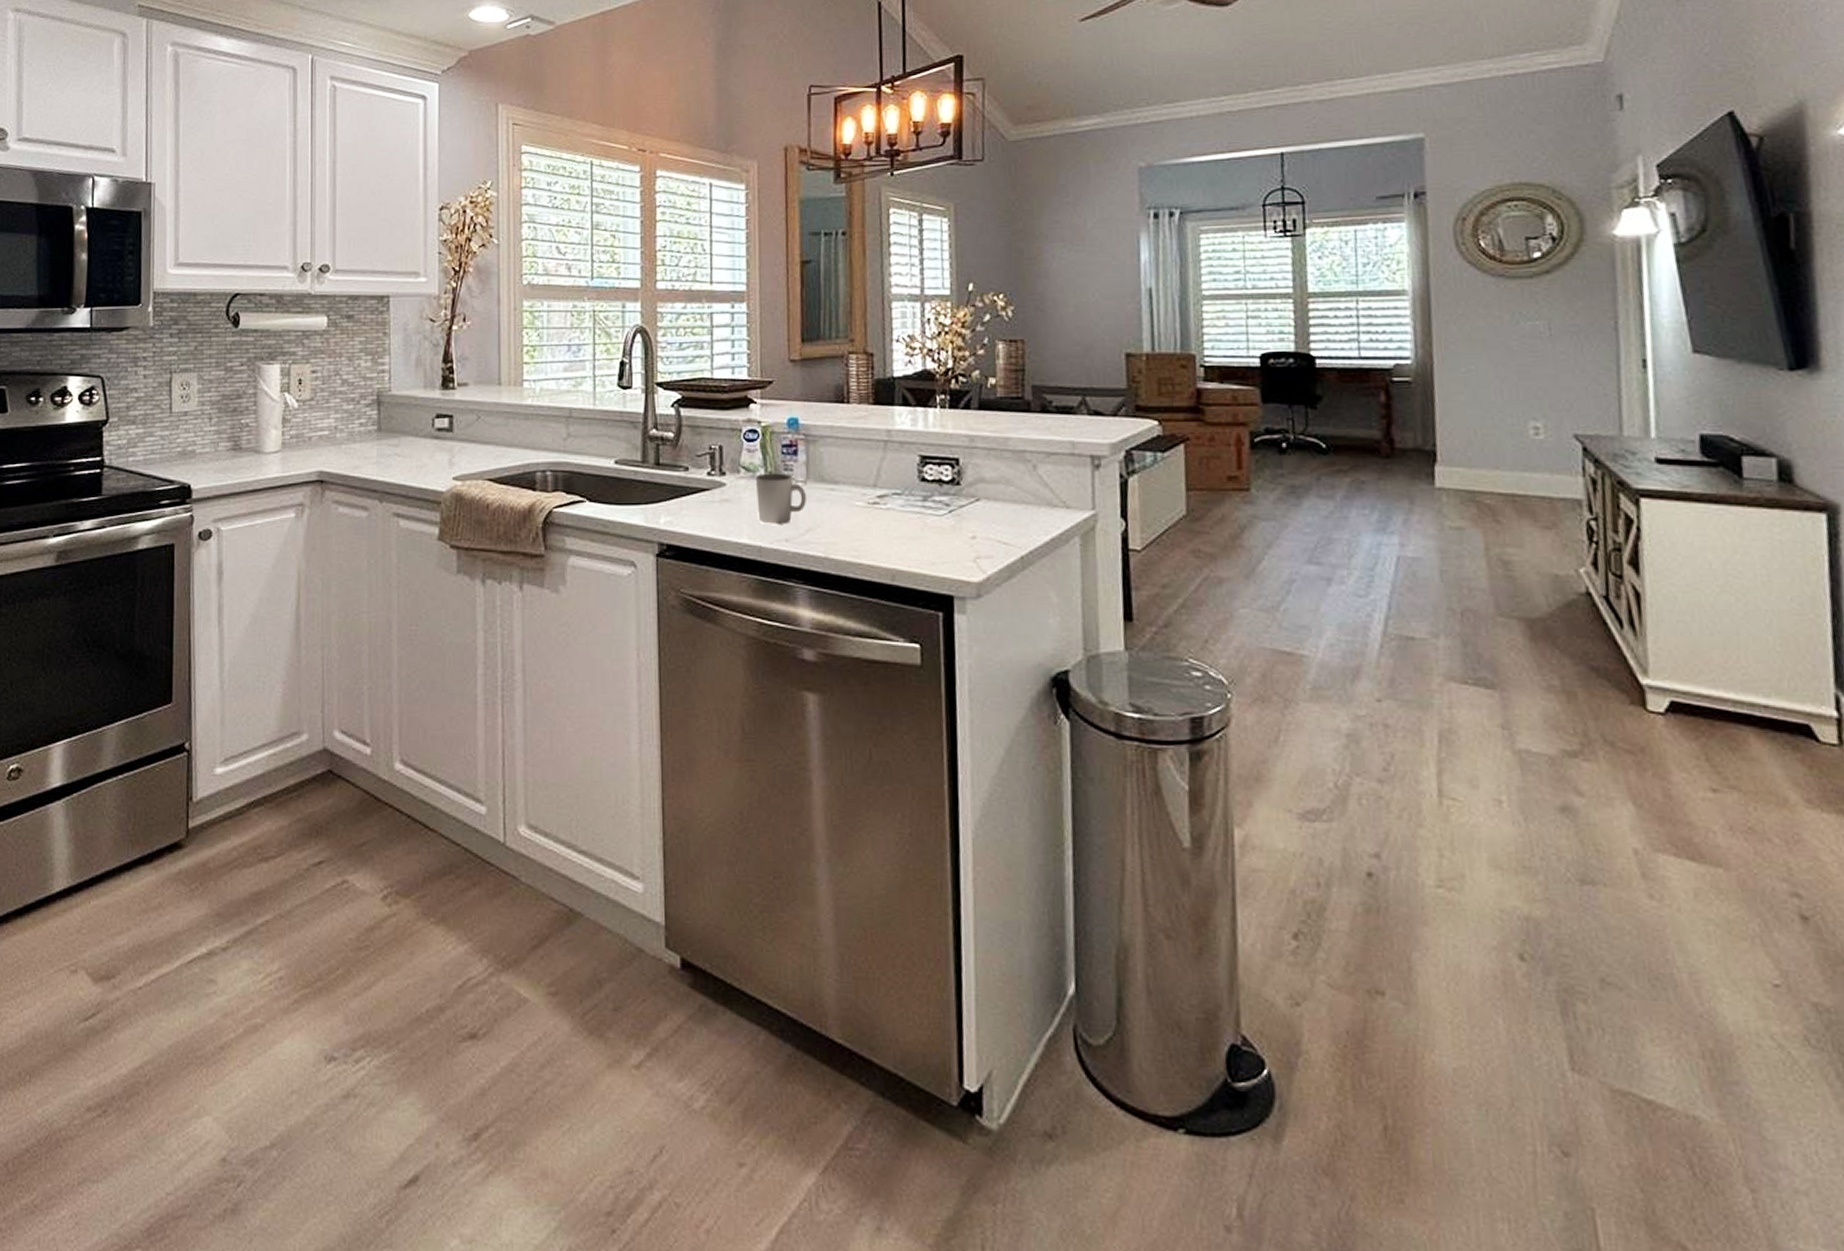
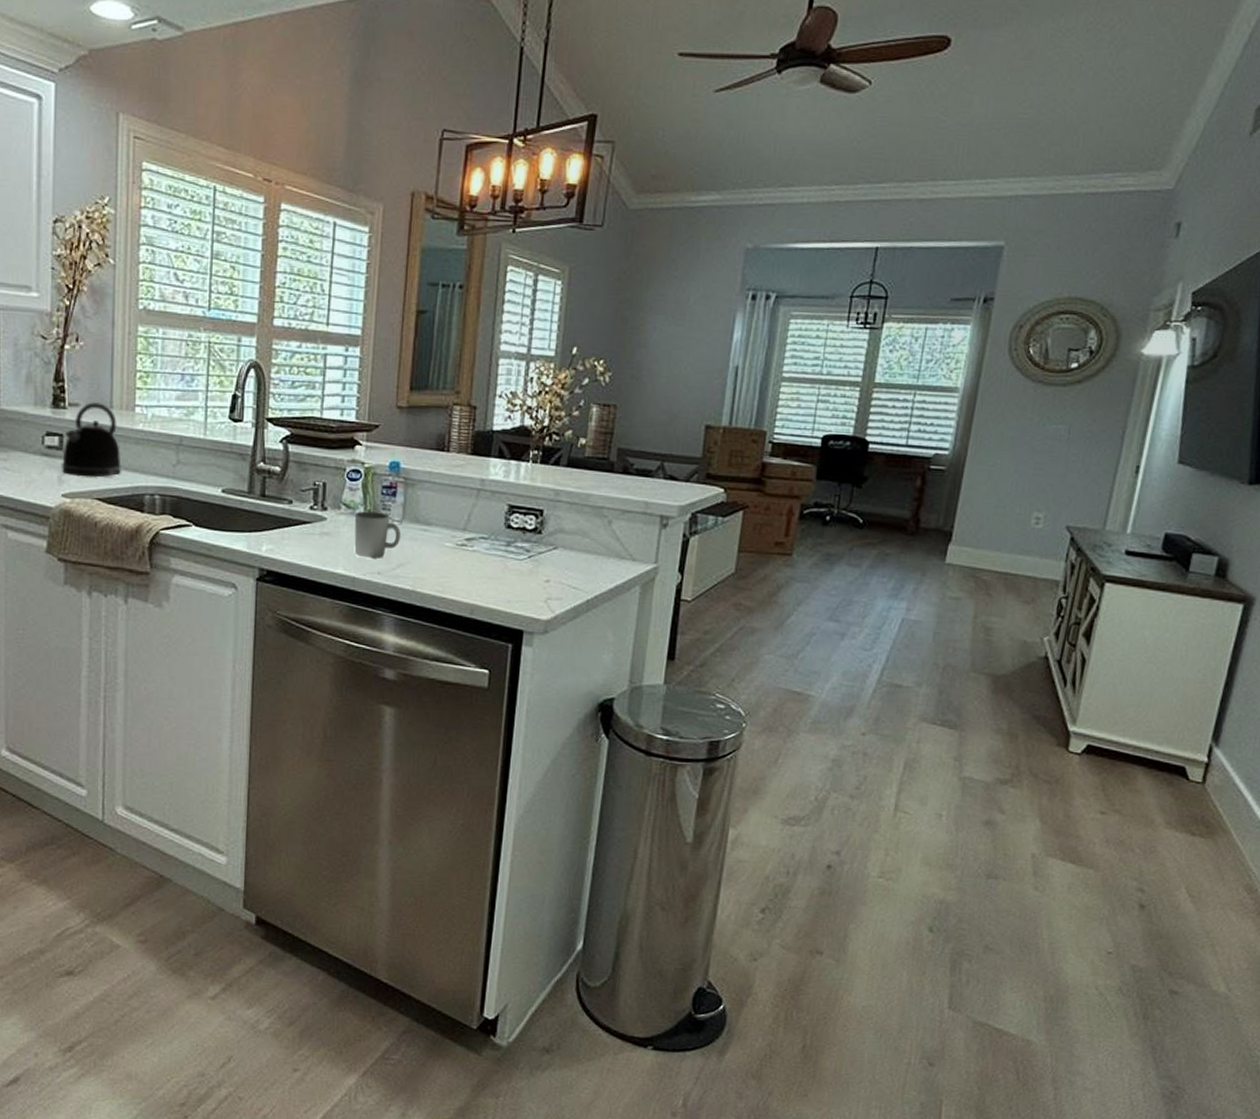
kettle: none [451,380,511,458] -> present [61,402,121,477]

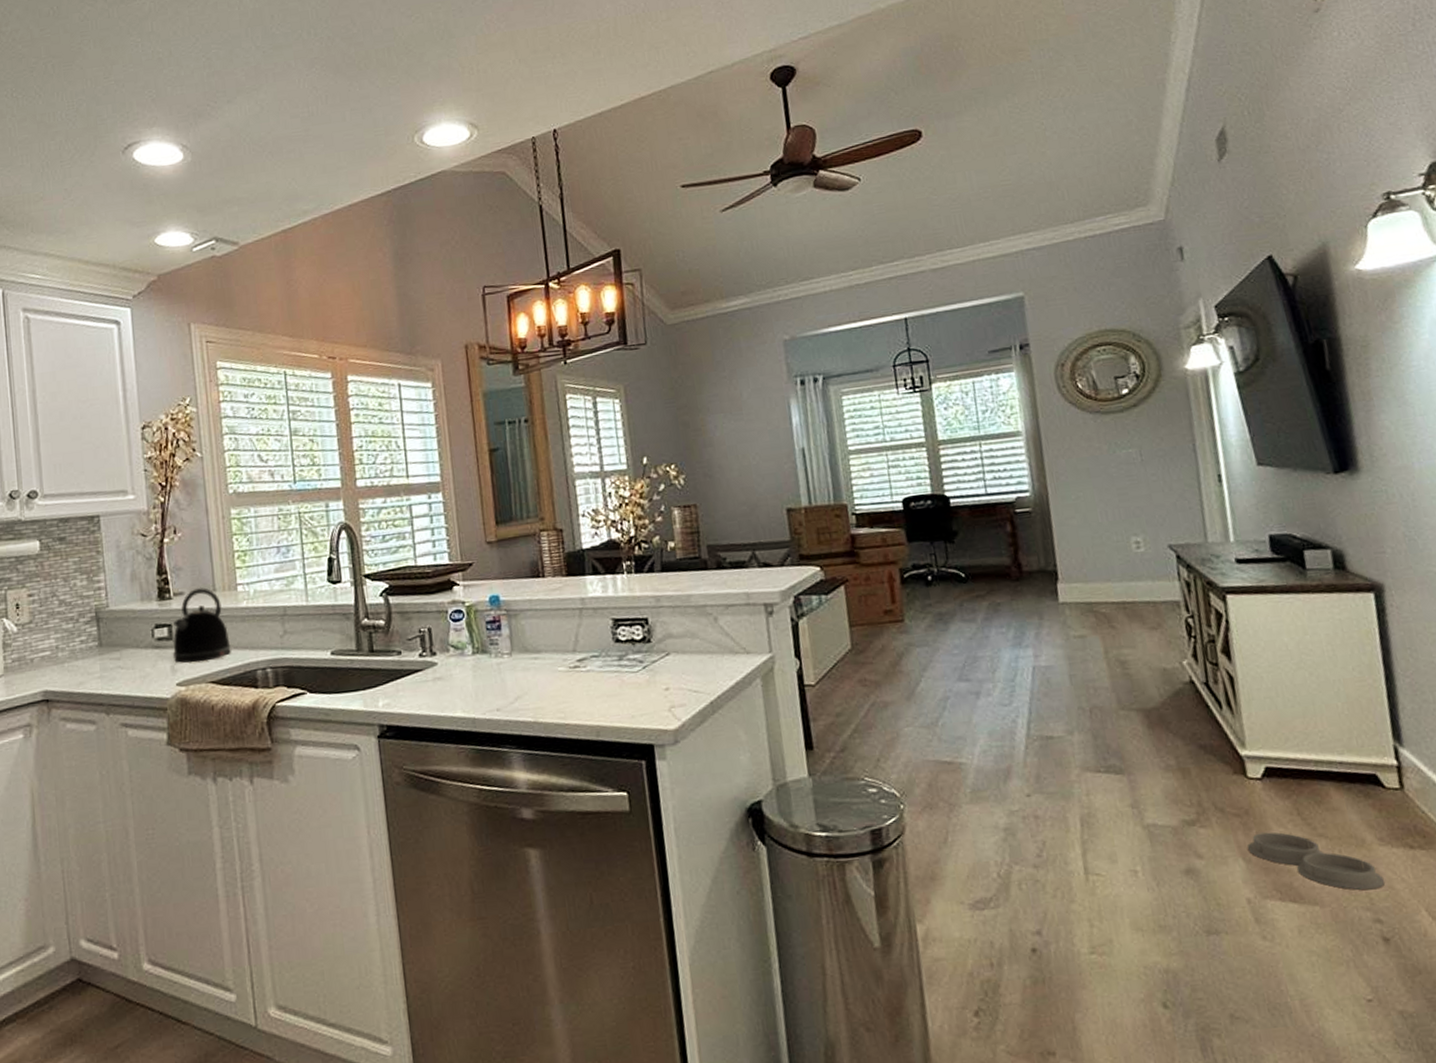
mug: present [354,511,402,559] -> none [464,647,514,697]
pet bowl: none [1048,800,1160,864] -> present [1248,832,1386,891]

